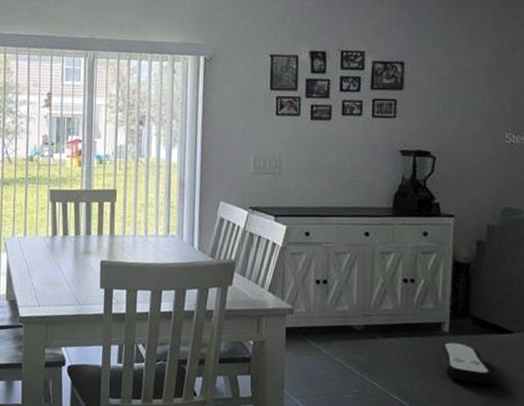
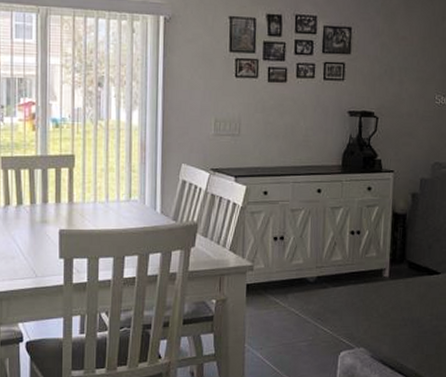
remote control: present [438,342,494,385] -> none [380,286,425,321]

